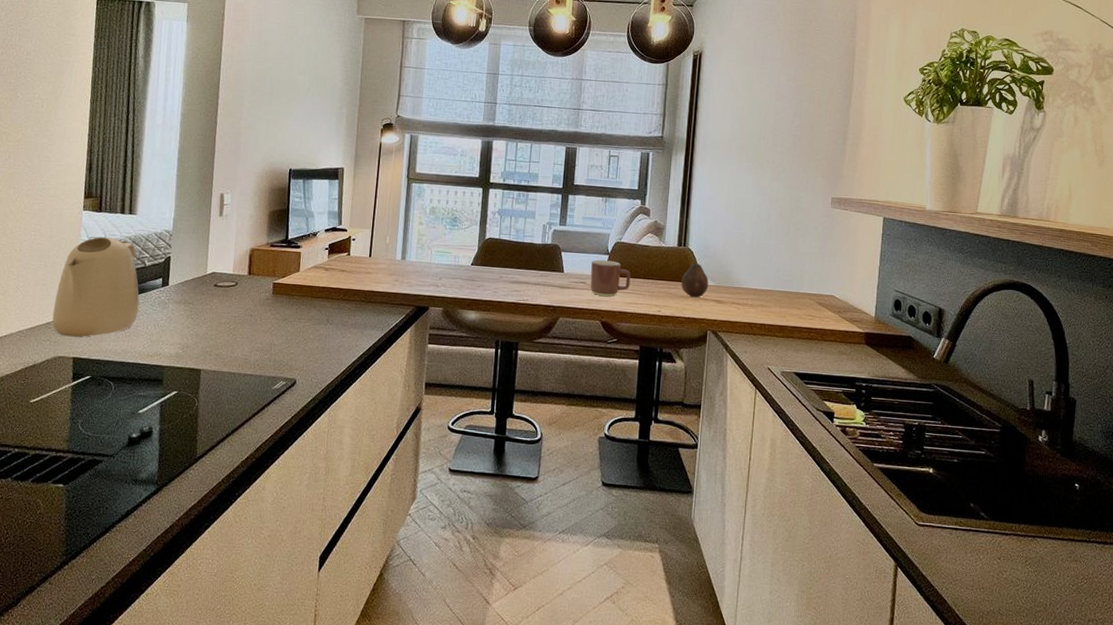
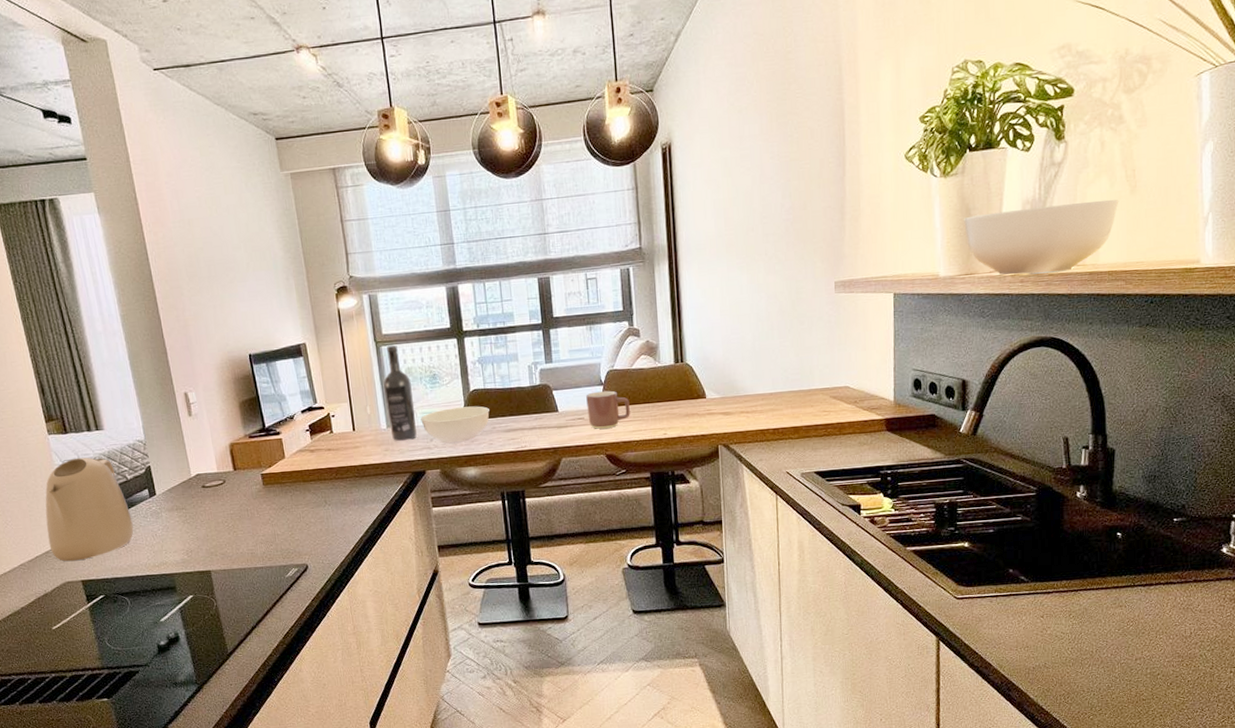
wine bottle: none [404,183,433,275] -> present [383,344,417,442]
bowl: none [434,251,500,286] -> present [420,406,490,444]
fruit: present [681,262,709,298] -> none [683,377,713,414]
bowl: none [950,160,1089,225] -> present [963,199,1119,276]

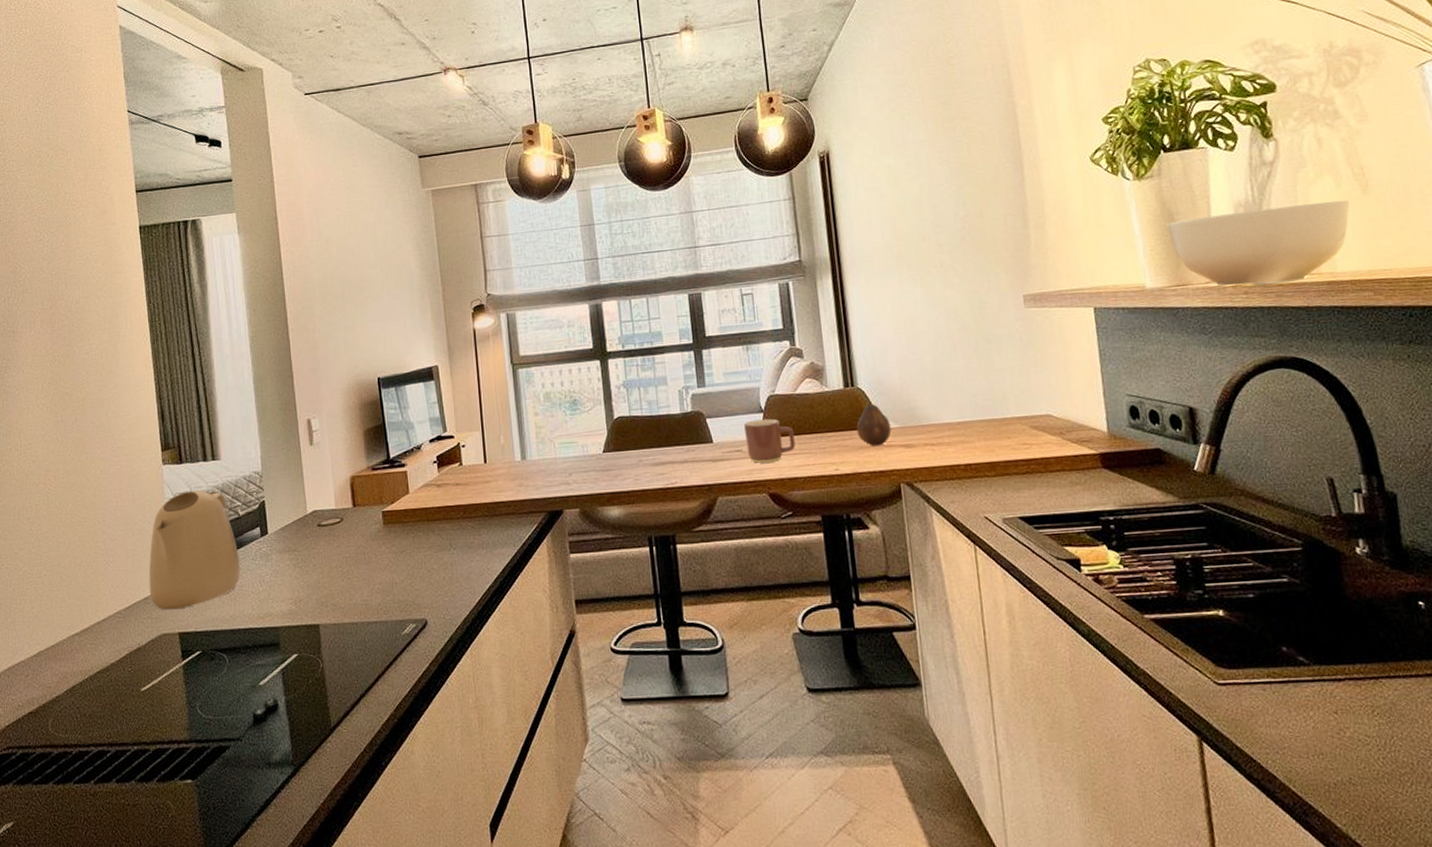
wine bottle: present [383,344,417,442] -> none [518,367,554,476]
bowl: present [420,406,490,444] -> none [559,435,636,479]
fruit: none [683,377,713,414] -> present [856,403,892,447]

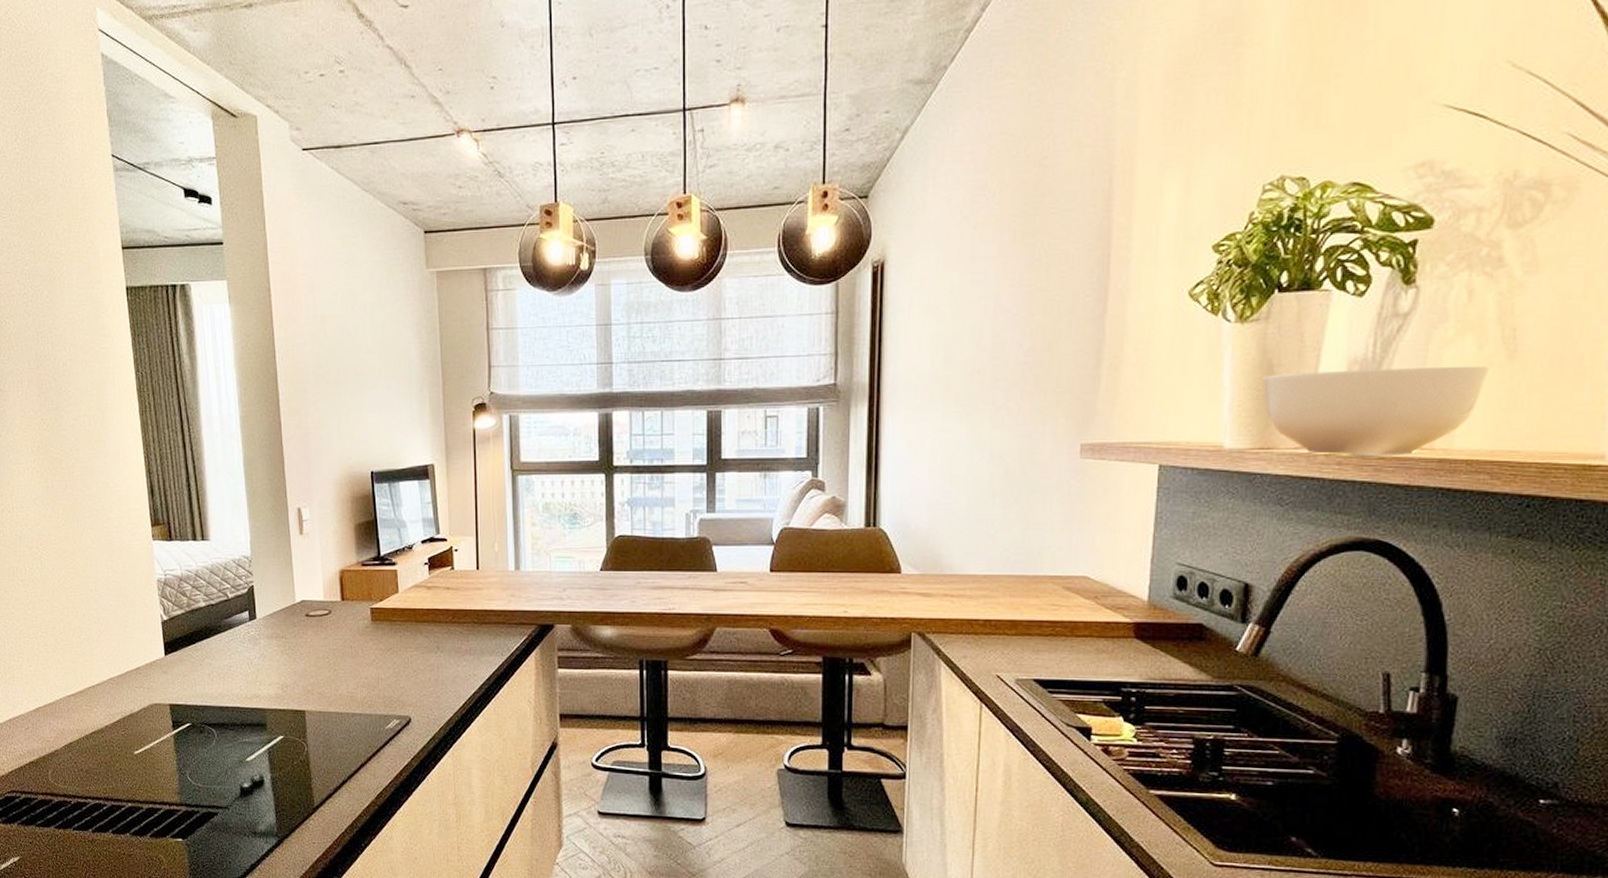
kettle: present [148,490,240,610] -> none [140,568,229,682]
mug: present [744,418,796,463] -> none [752,552,804,597]
fruit: present [856,403,892,447] -> none [872,546,910,592]

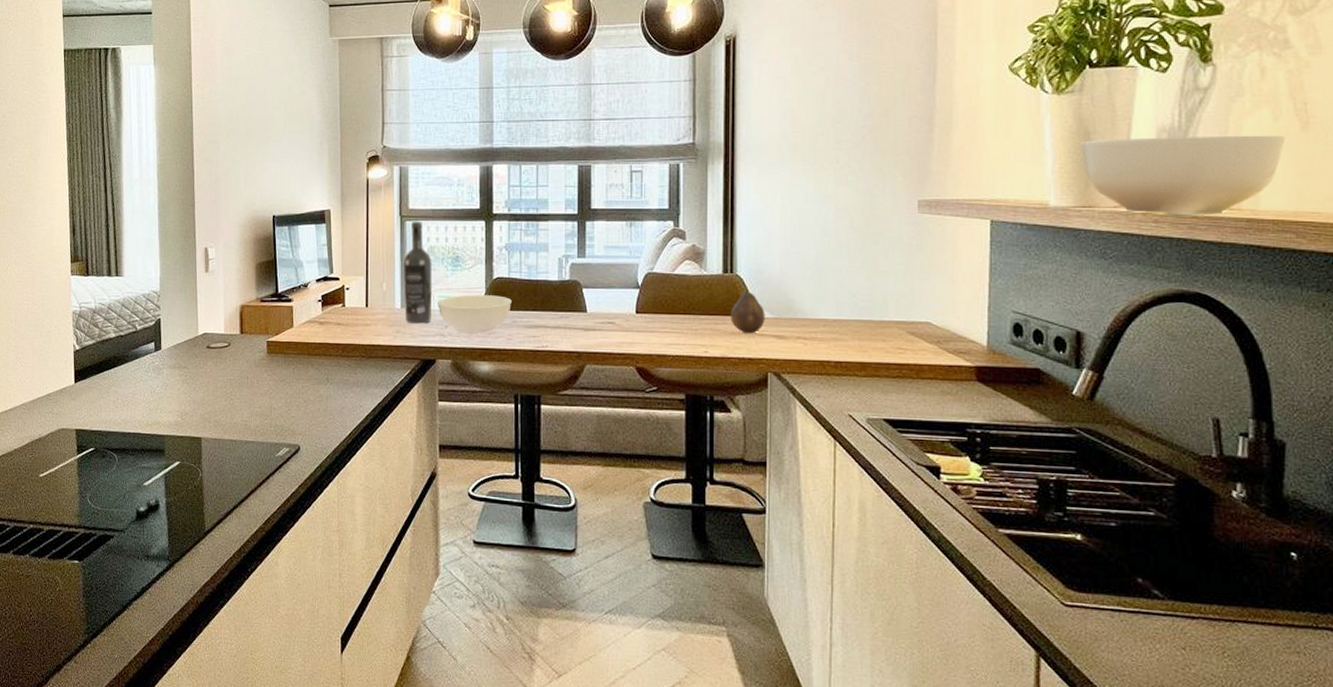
wine bottle: none [515,475,548,588] -> present [402,221,432,325]
bowl: none [555,554,635,596] -> present [437,294,512,333]
fruit: none [872,546,910,592] -> present [730,291,765,334]

